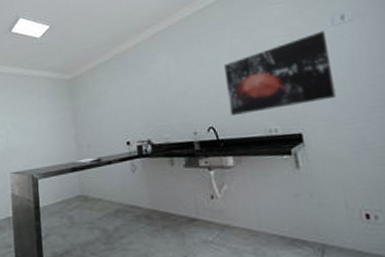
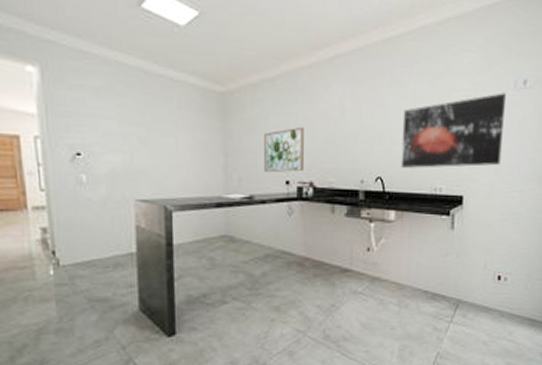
wall art: none [105,94,141,138] -> present [264,126,304,173]

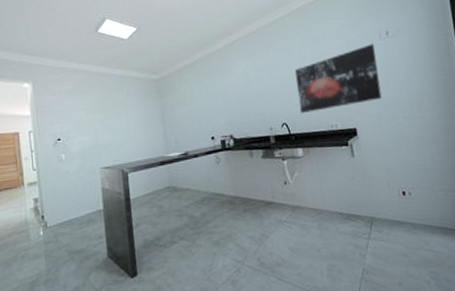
wall art: present [264,126,304,173] -> none [191,94,224,133]

